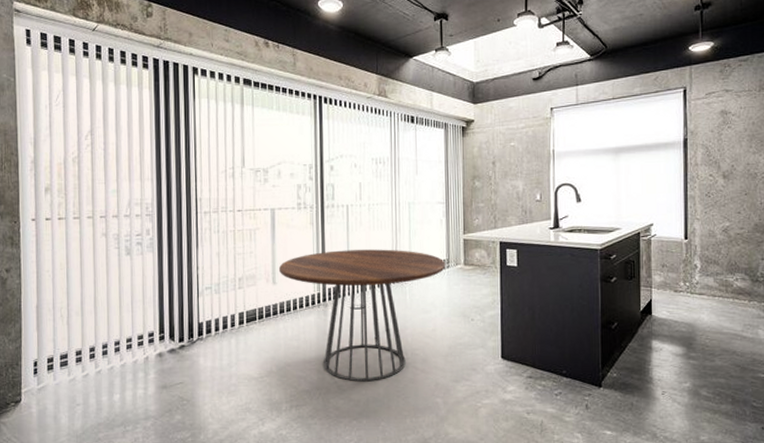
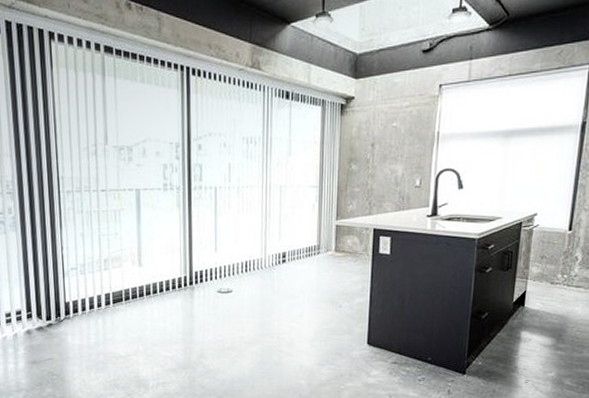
dining table: present [279,249,446,382] -> none [145,233,316,363]

